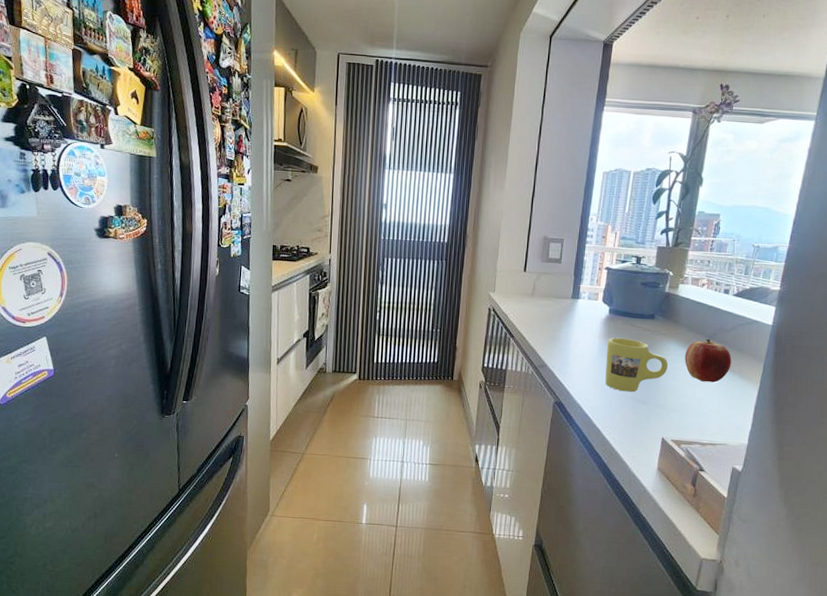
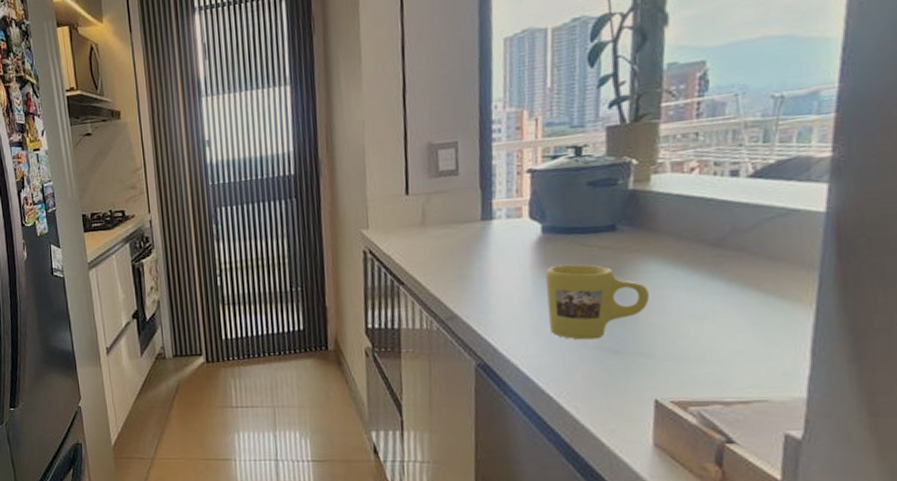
apple: present [685,338,732,383] -> none [675,247,760,312]

